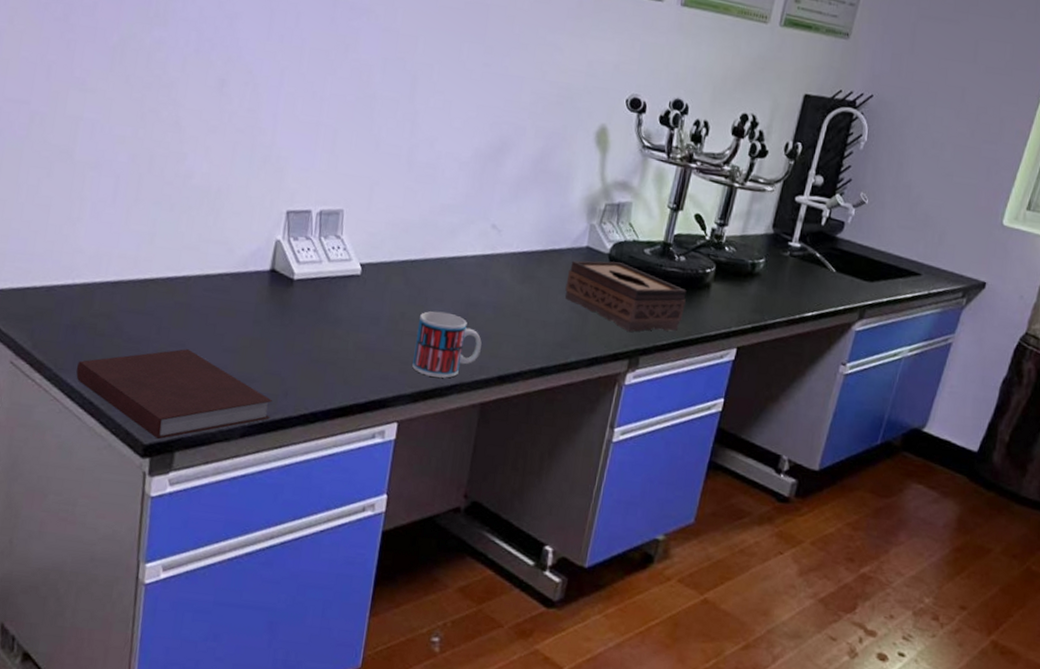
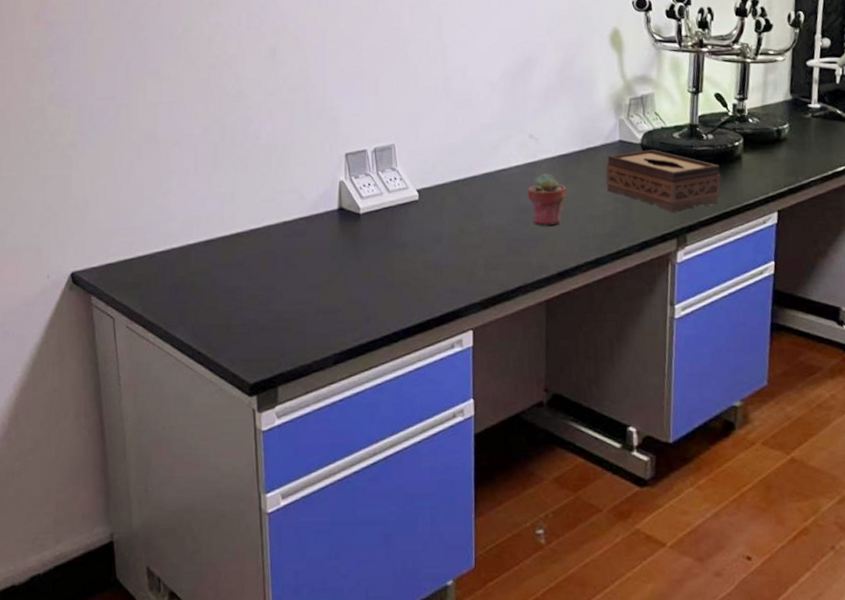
notebook: present [76,349,272,440] -> none [183,291,358,378]
mug: present [412,311,482,378] -> none [477,221,538,283]
potted succulent: none [479,269,522,326] -> present [527,174,566,226]

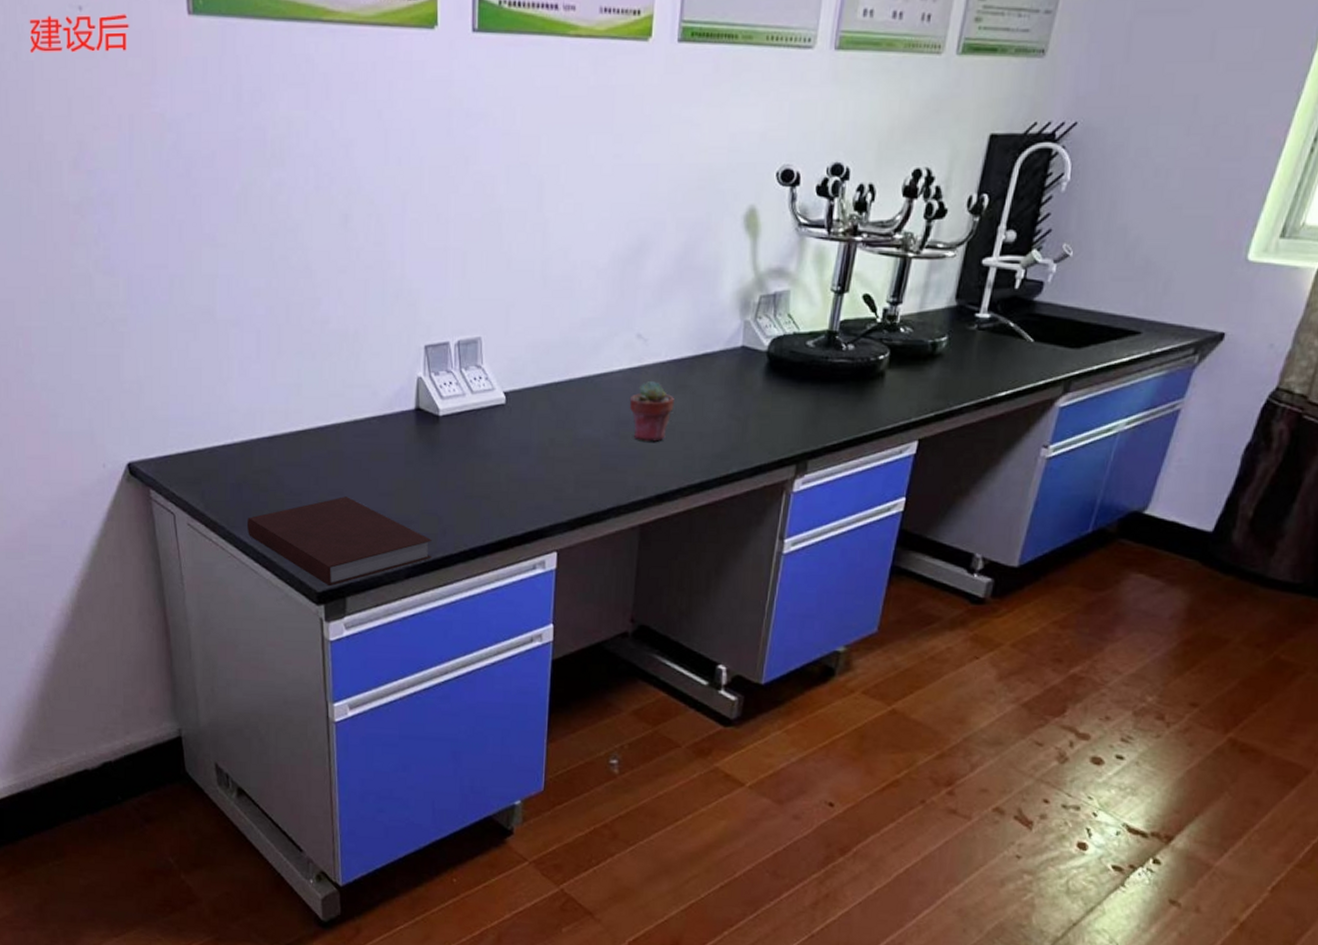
notebook: none [183,291,358,378] -> present [248,496,433,587]
tissue box: present [606,150,721,212] -> none [721,359,858,434]

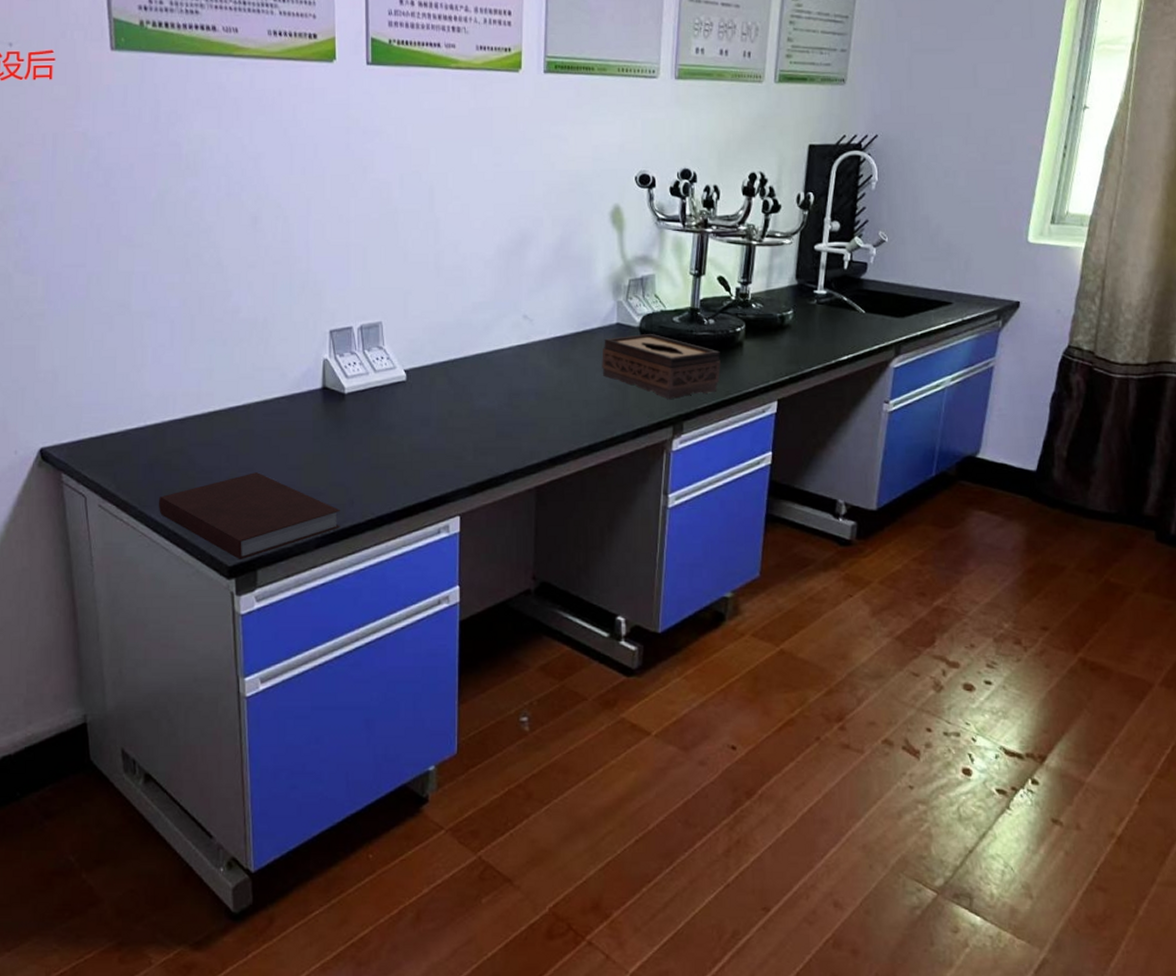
potted succulent: present [629,381,674,442] -> none [520,356,560,410]
tissue box: none [721,359,858,434] -> present [602,334,721,399]

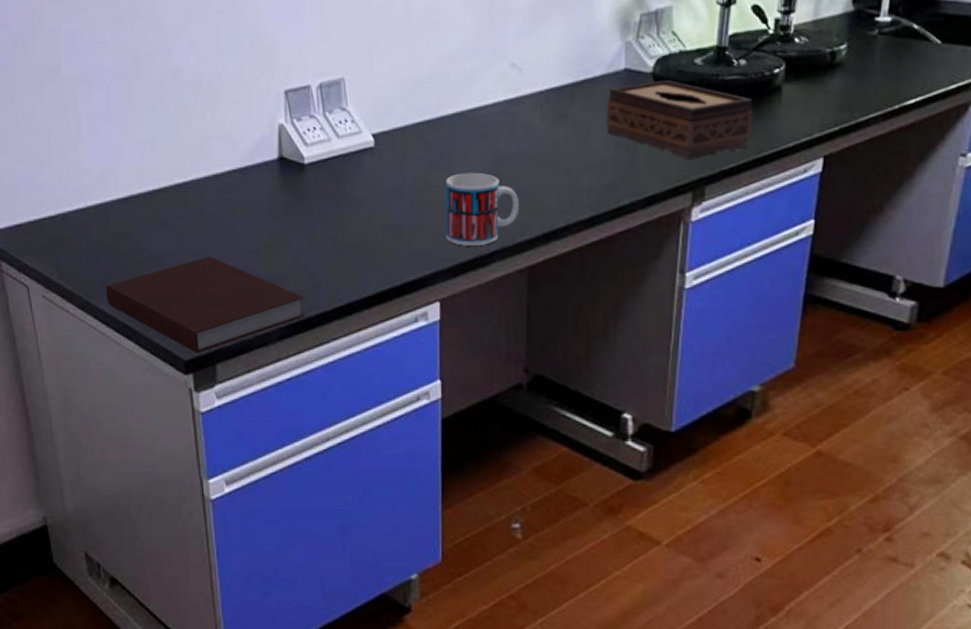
mug: none [466,405,529,468] -> present [445,172,519,246]

